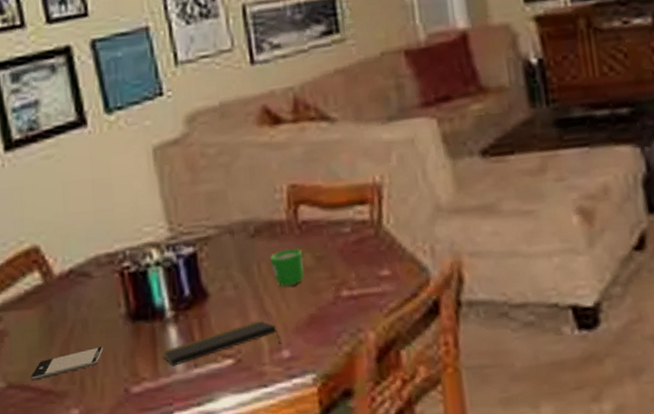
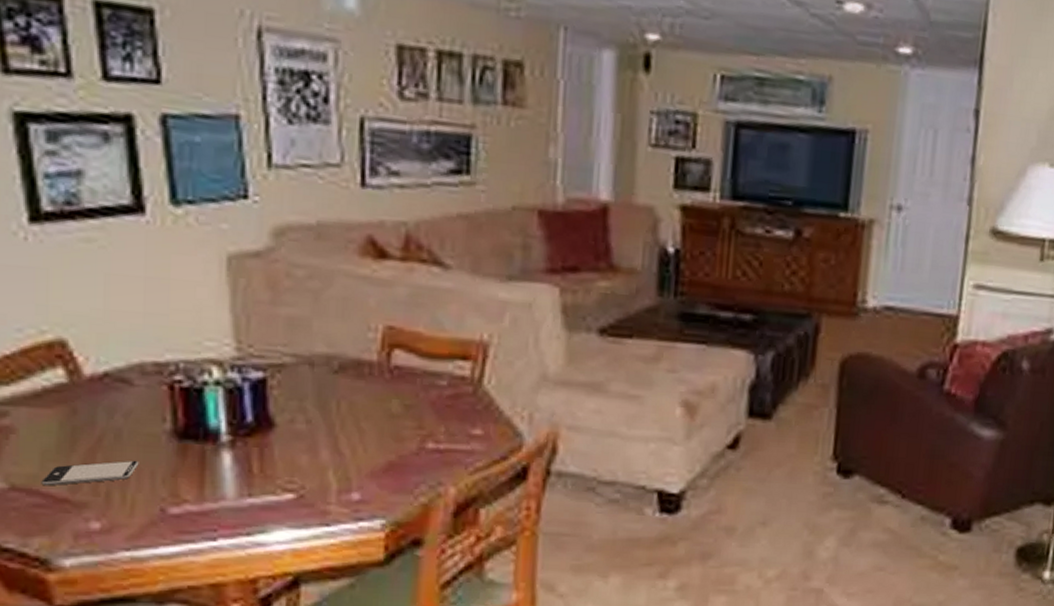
notepad: present [162,320,281,367] -> none [211,458,352,493]
mug: present [270,249,305,287] -> none [352,392,390,430]

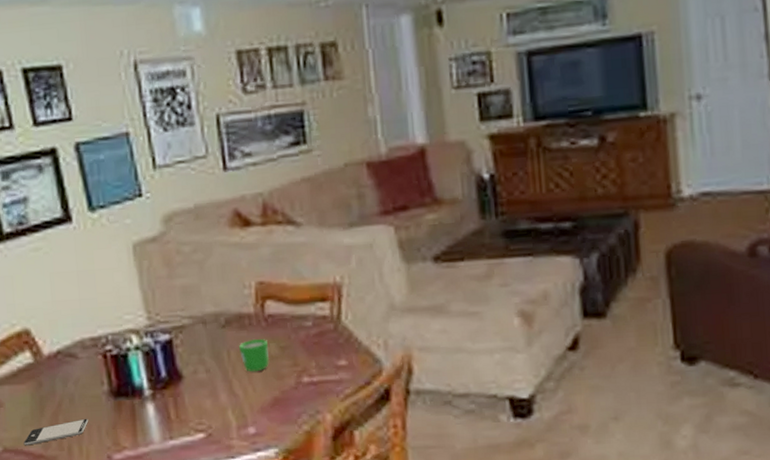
mug: none [352,392,390,430] -> present [239,339,270,372]

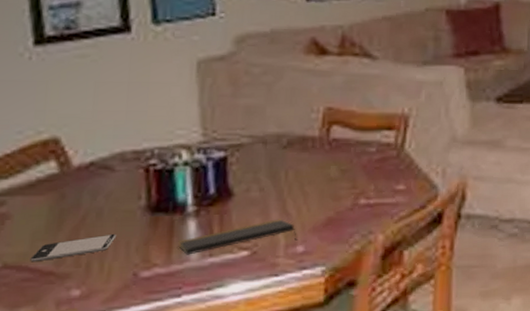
notepad: none [141,400,247,438] -> present [178,219,297,255]
mug: present [239,339,270,372] -> none [298,161,329,193]

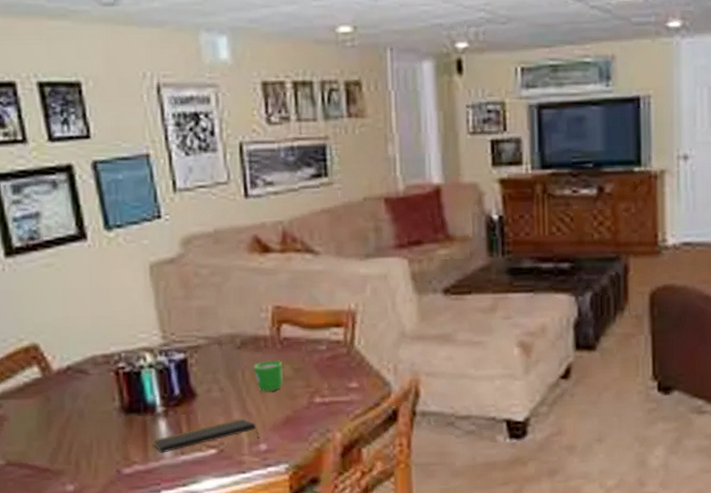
smartphone: present [30,233,117,262] -> none [28,433,98,460]
mug: none [298,161,329,193] -> present [254,361,284,392]

